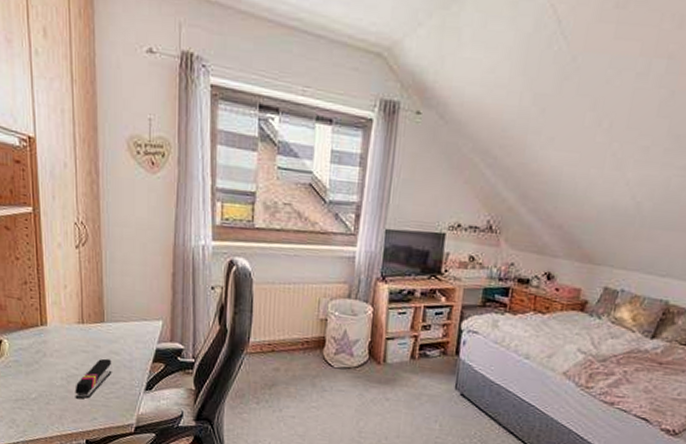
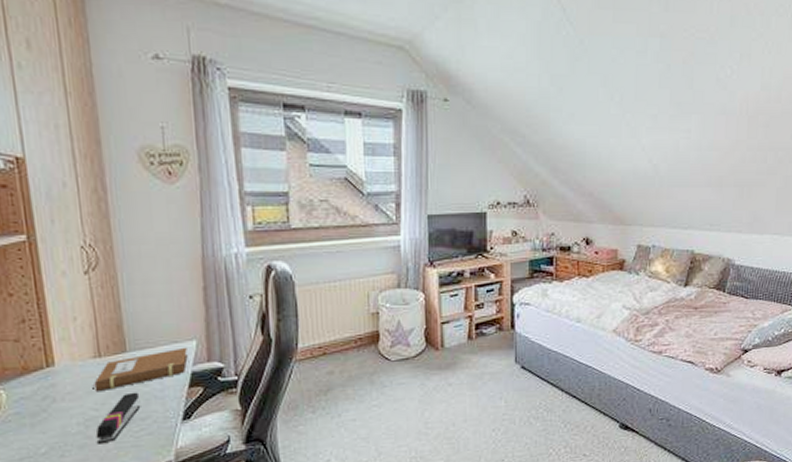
notebook: none [75,325,154,354] -> present [92,347,188,392]

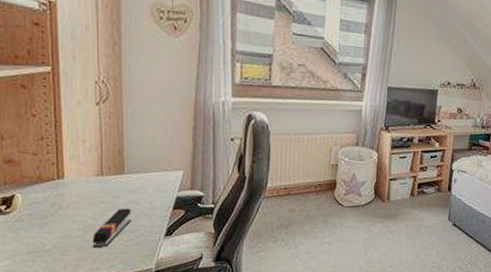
notebook: present [92,347,188,392] -> none [93,175,175,205]

